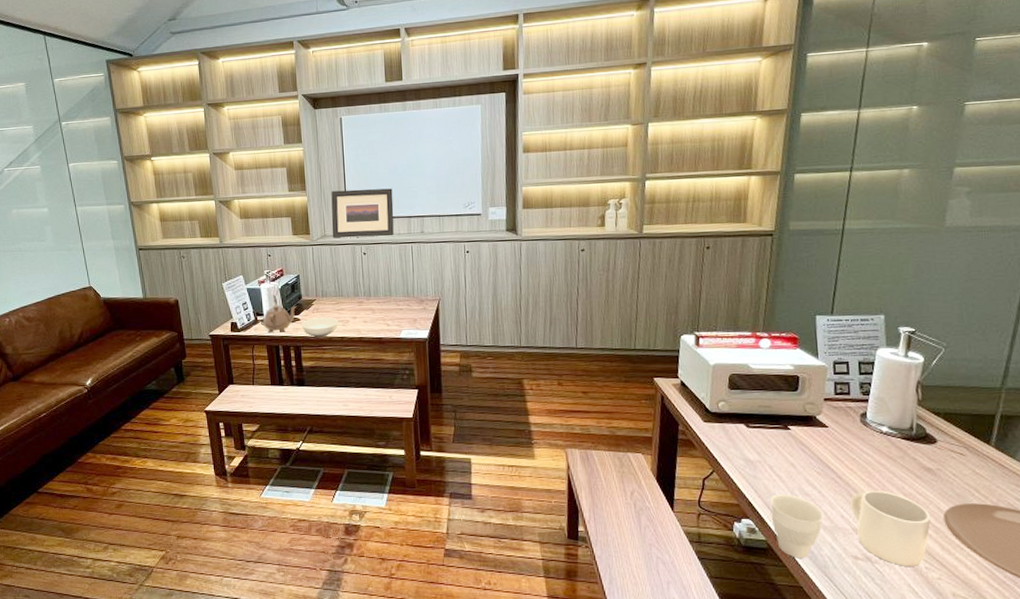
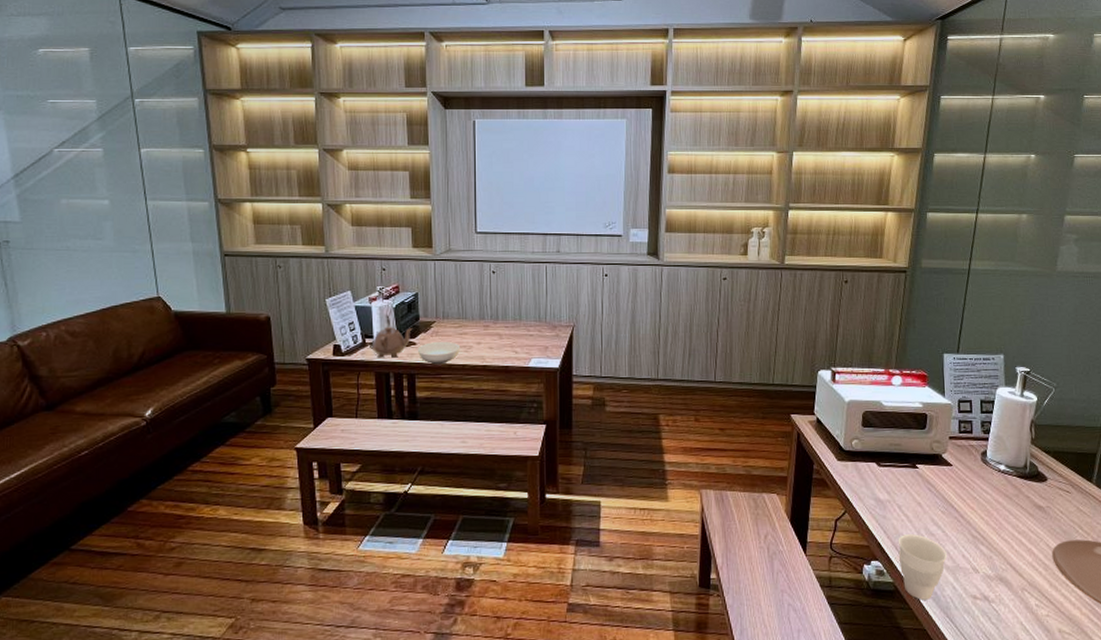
picture frame: present [331,188,394,239] -> none [458,201,528,255]
mug: present [850,490,931,566] -> none [970,528,1041,605]

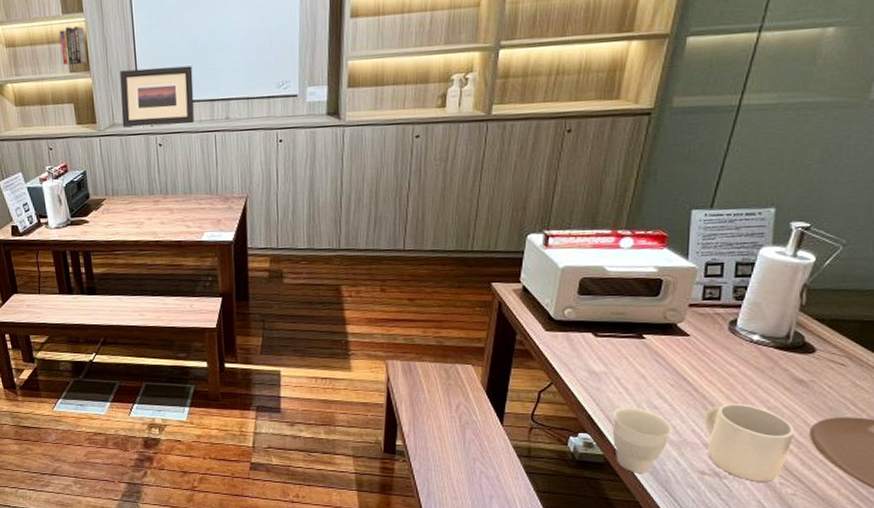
teapot: present [372,326,413,358] -> none [47,205,84,237]
books: none [404,157,429,192] -> present [59,26,88,65]
bowl: present [417,342,461,365] -> none [90,218,133,242]
picture frame: none [458,201,528,255] -> present [119,66,194,128]
mug: none [970,528,1041,605] -> present [703,403,795,482]

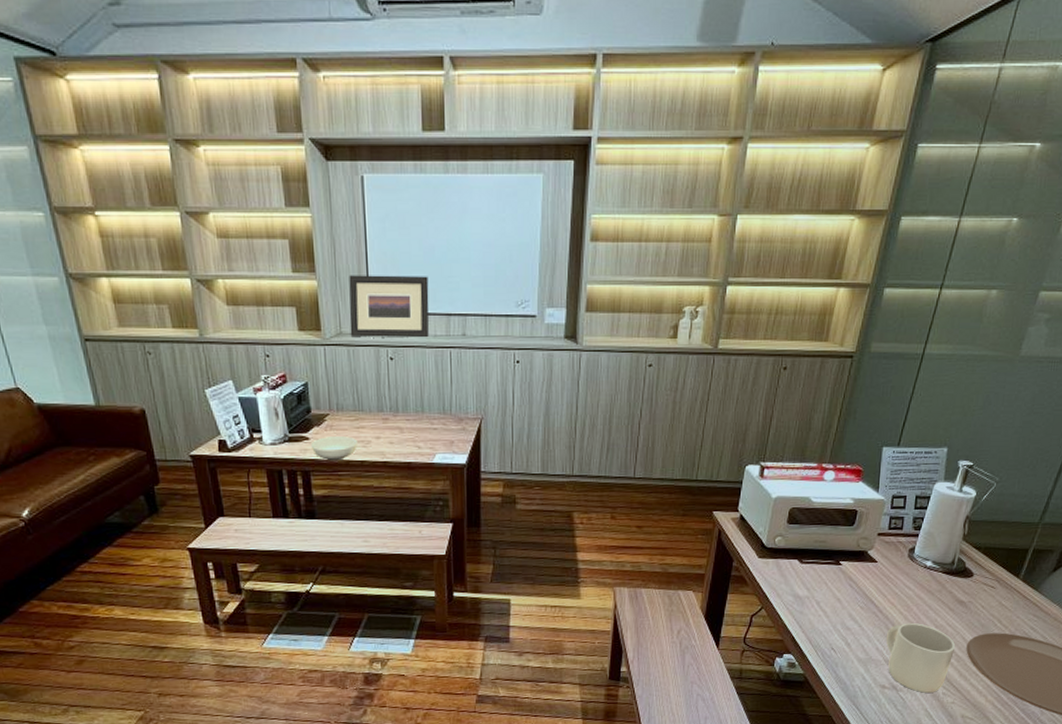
books: present [59,26,88,65] -> none [281,222,313,265]
bowl: none [90,218,133,242] -> present [310,436,359,461]
cup: present [612,407,673,473] -> none [811,629,862,690]

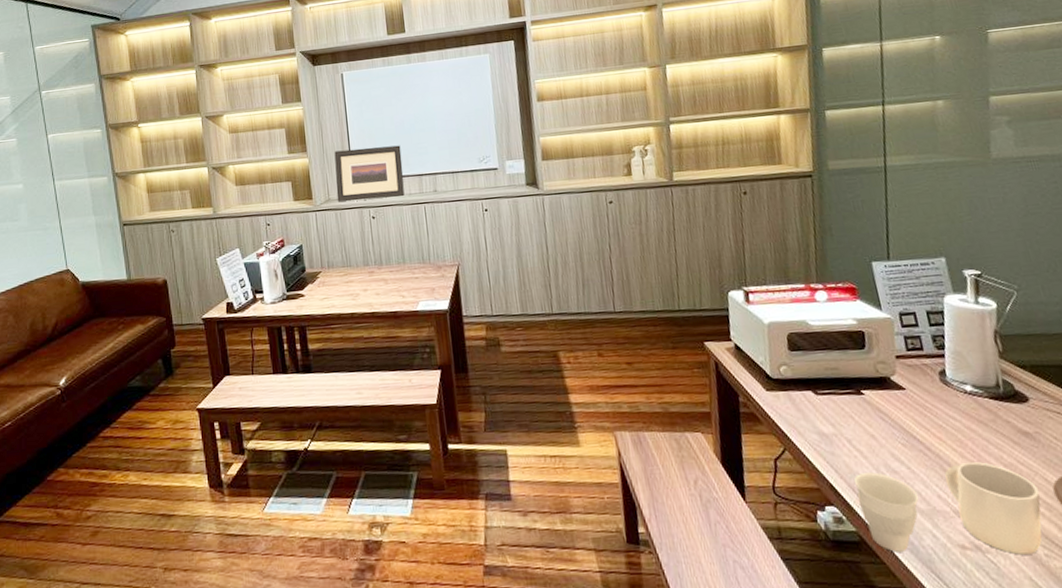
bowl: present [310,436,359,461] -> none [305,291,348,316]
cup: none [811,629,862,690] -> present [853,472,920,552]

